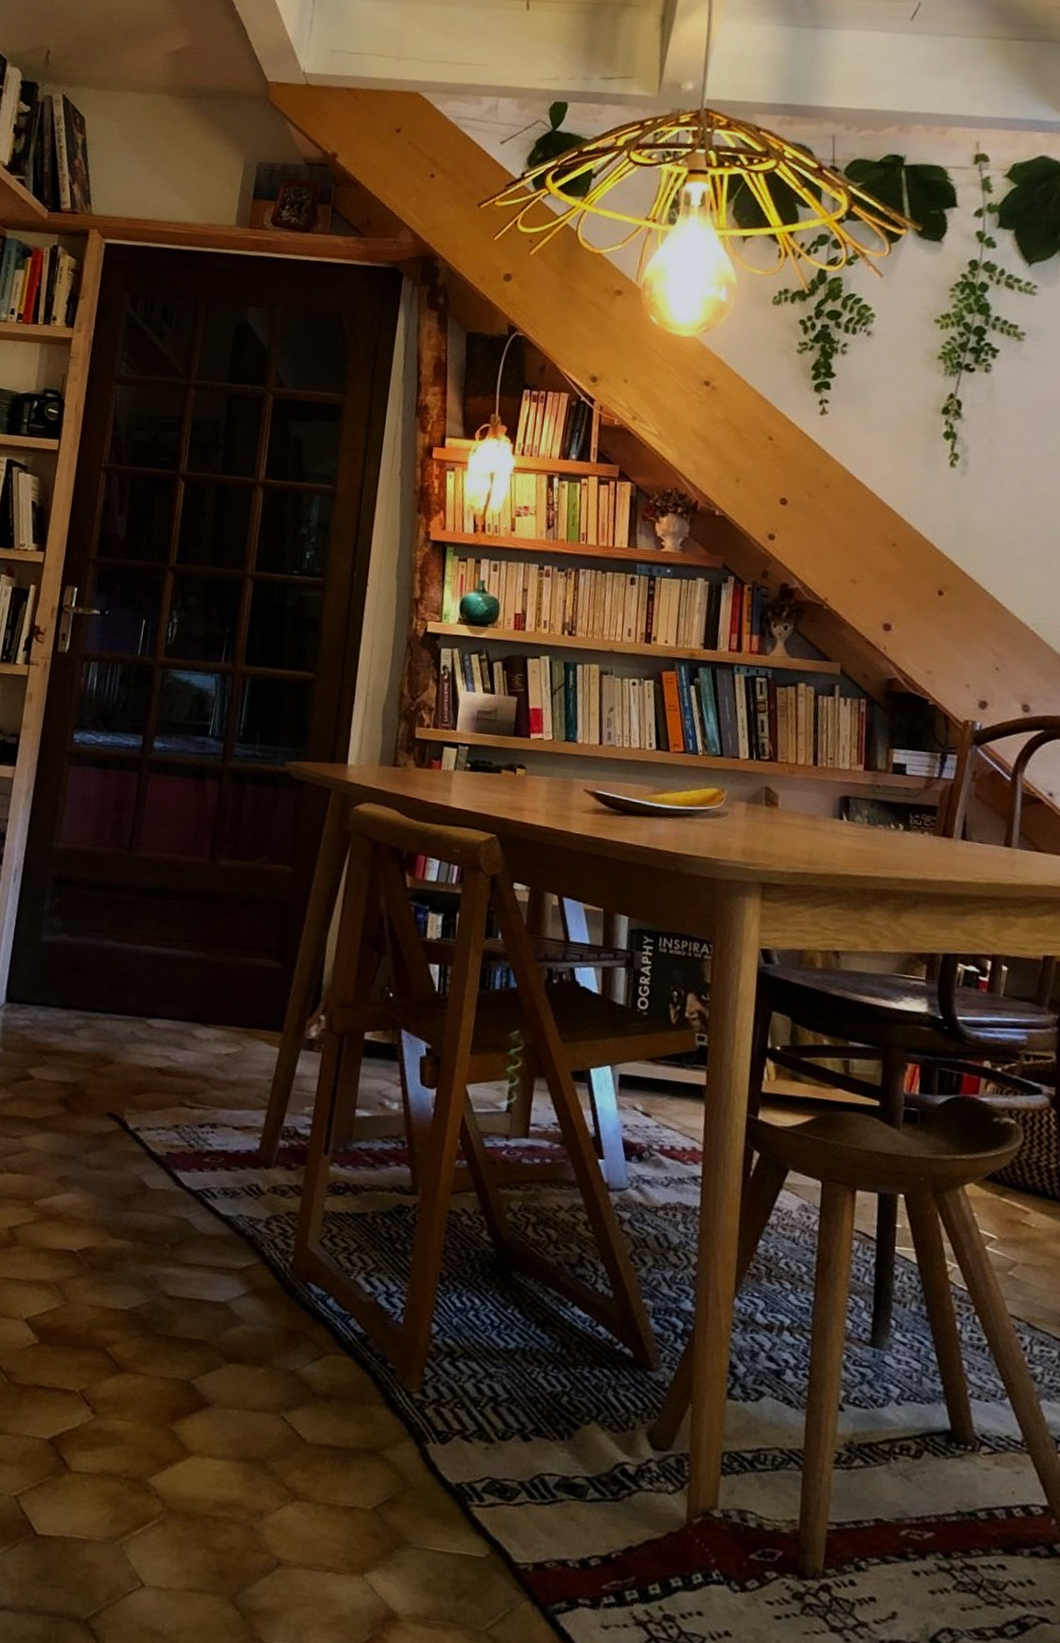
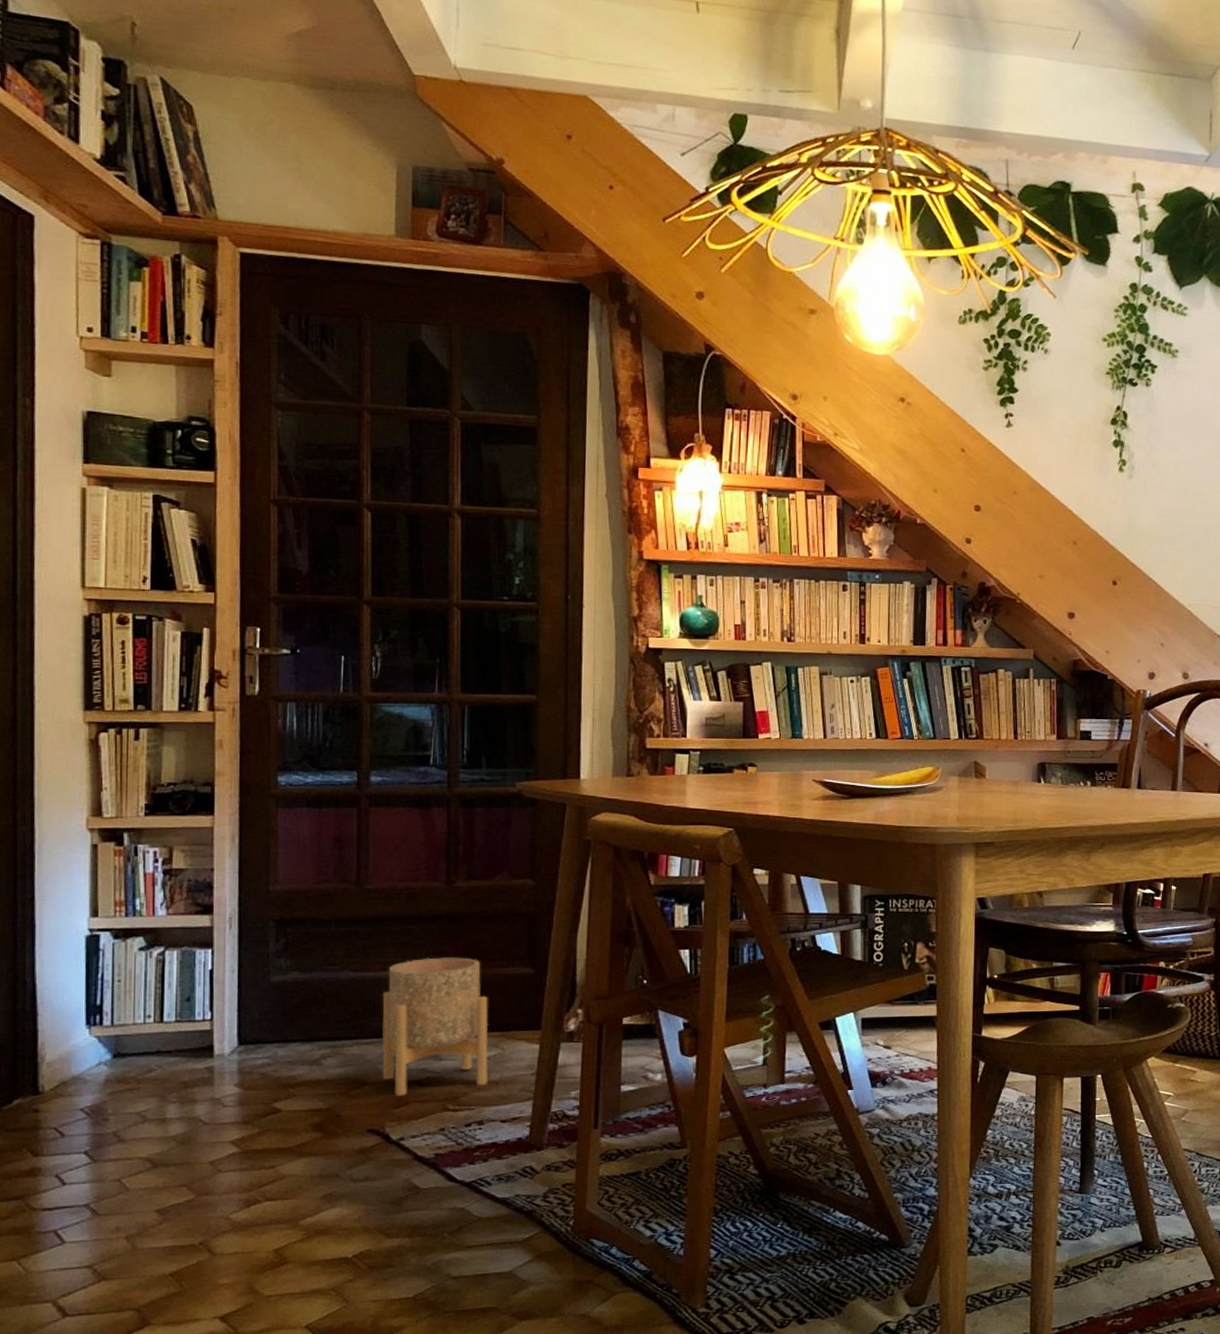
planter: none [128,936,236,1085] -> present [381,957,489,1097]

